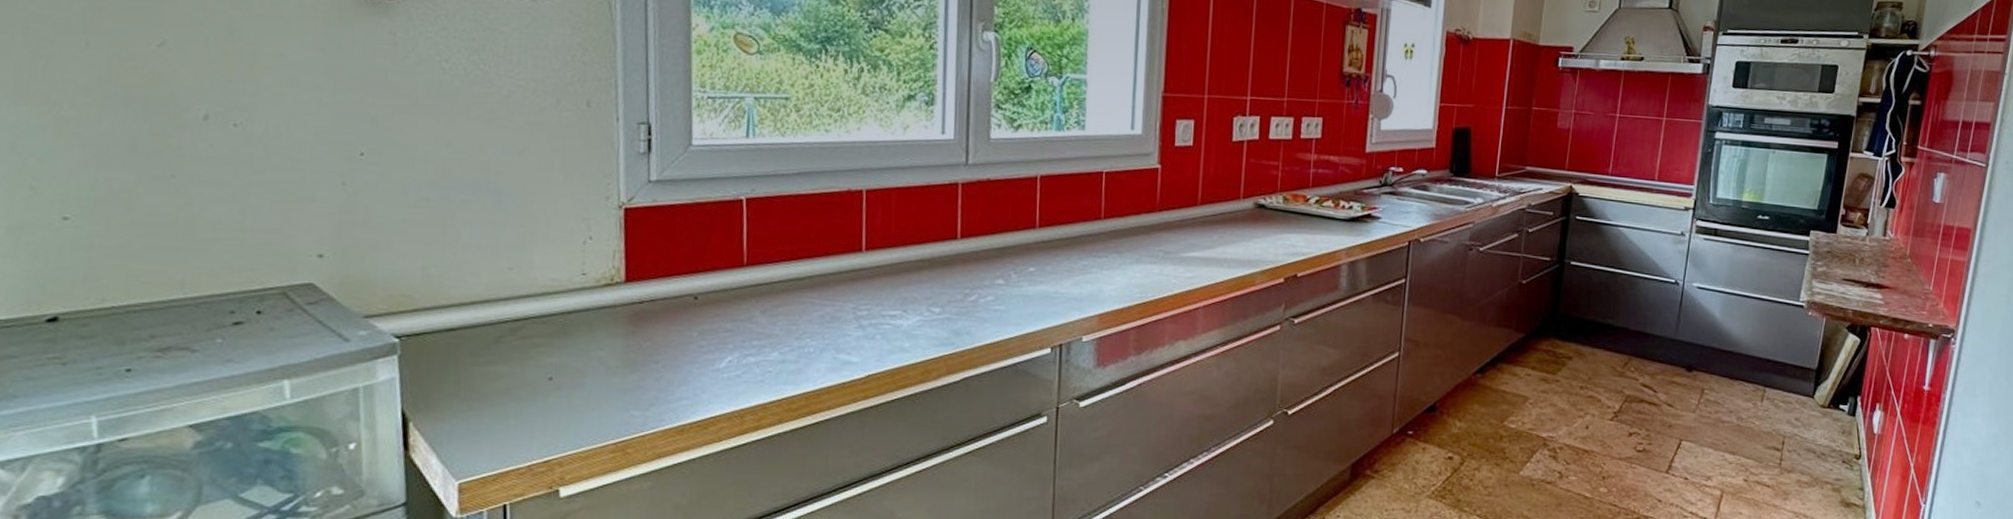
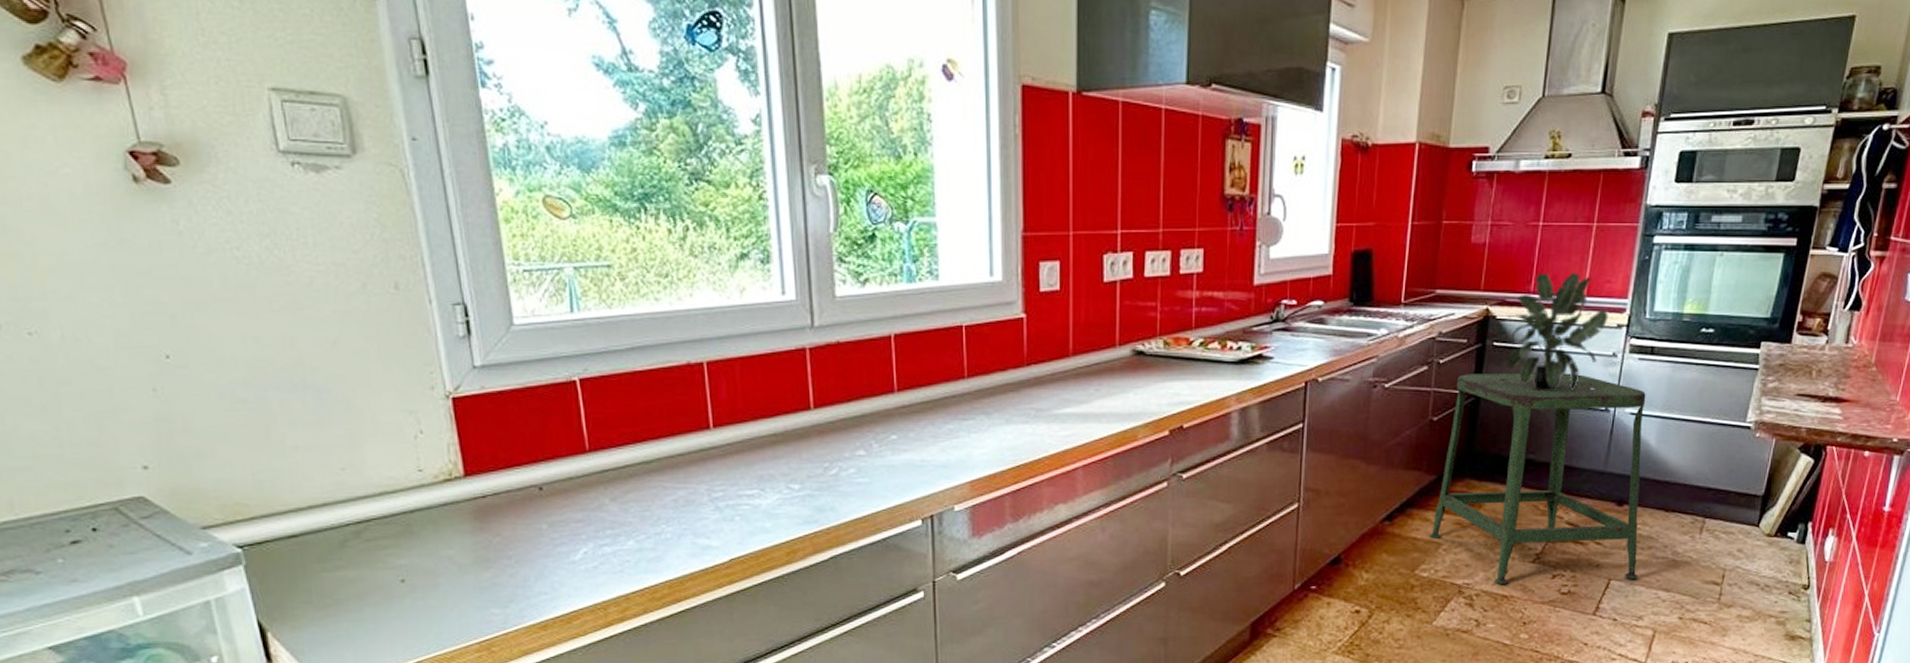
stool: none [1517,243,1711,441] -> present [1429,373,1646,585]
potted plant: none [1587,157,1677,264] -> present [1506,272,1609,392]

